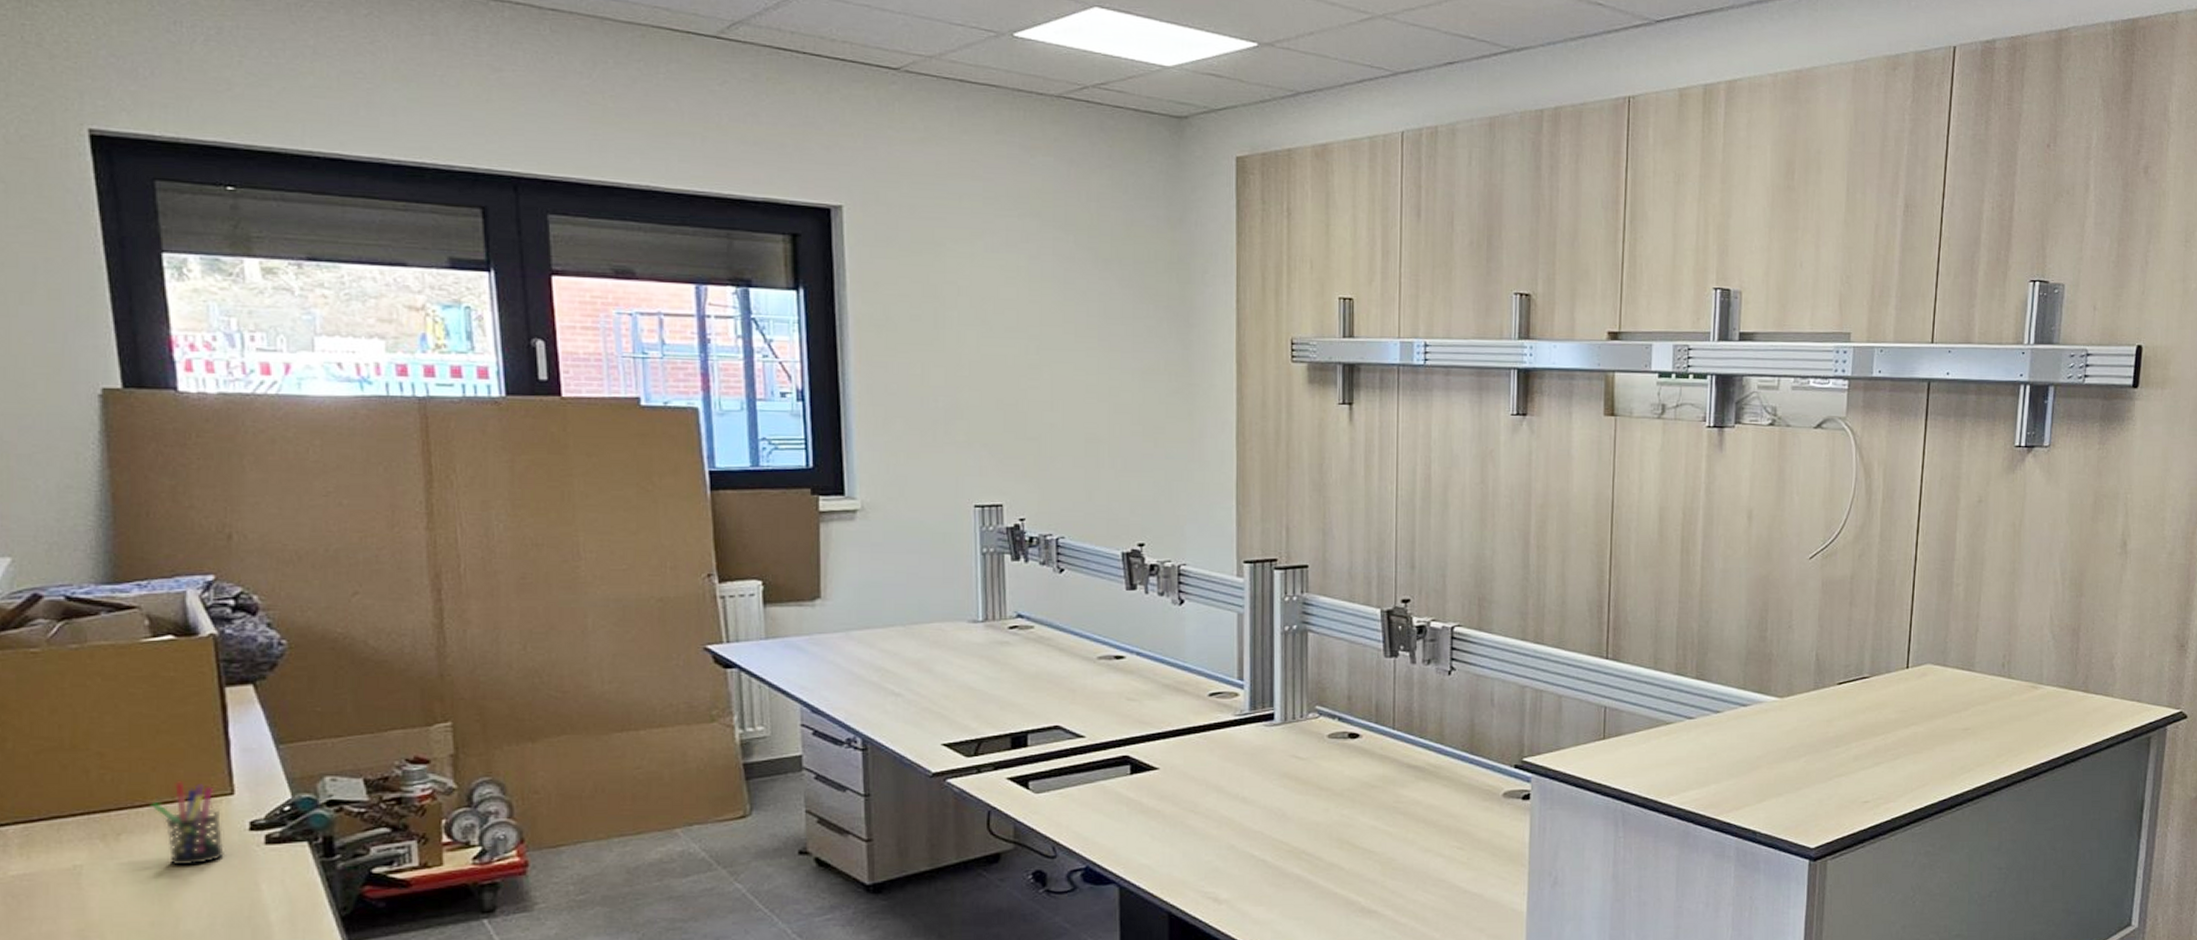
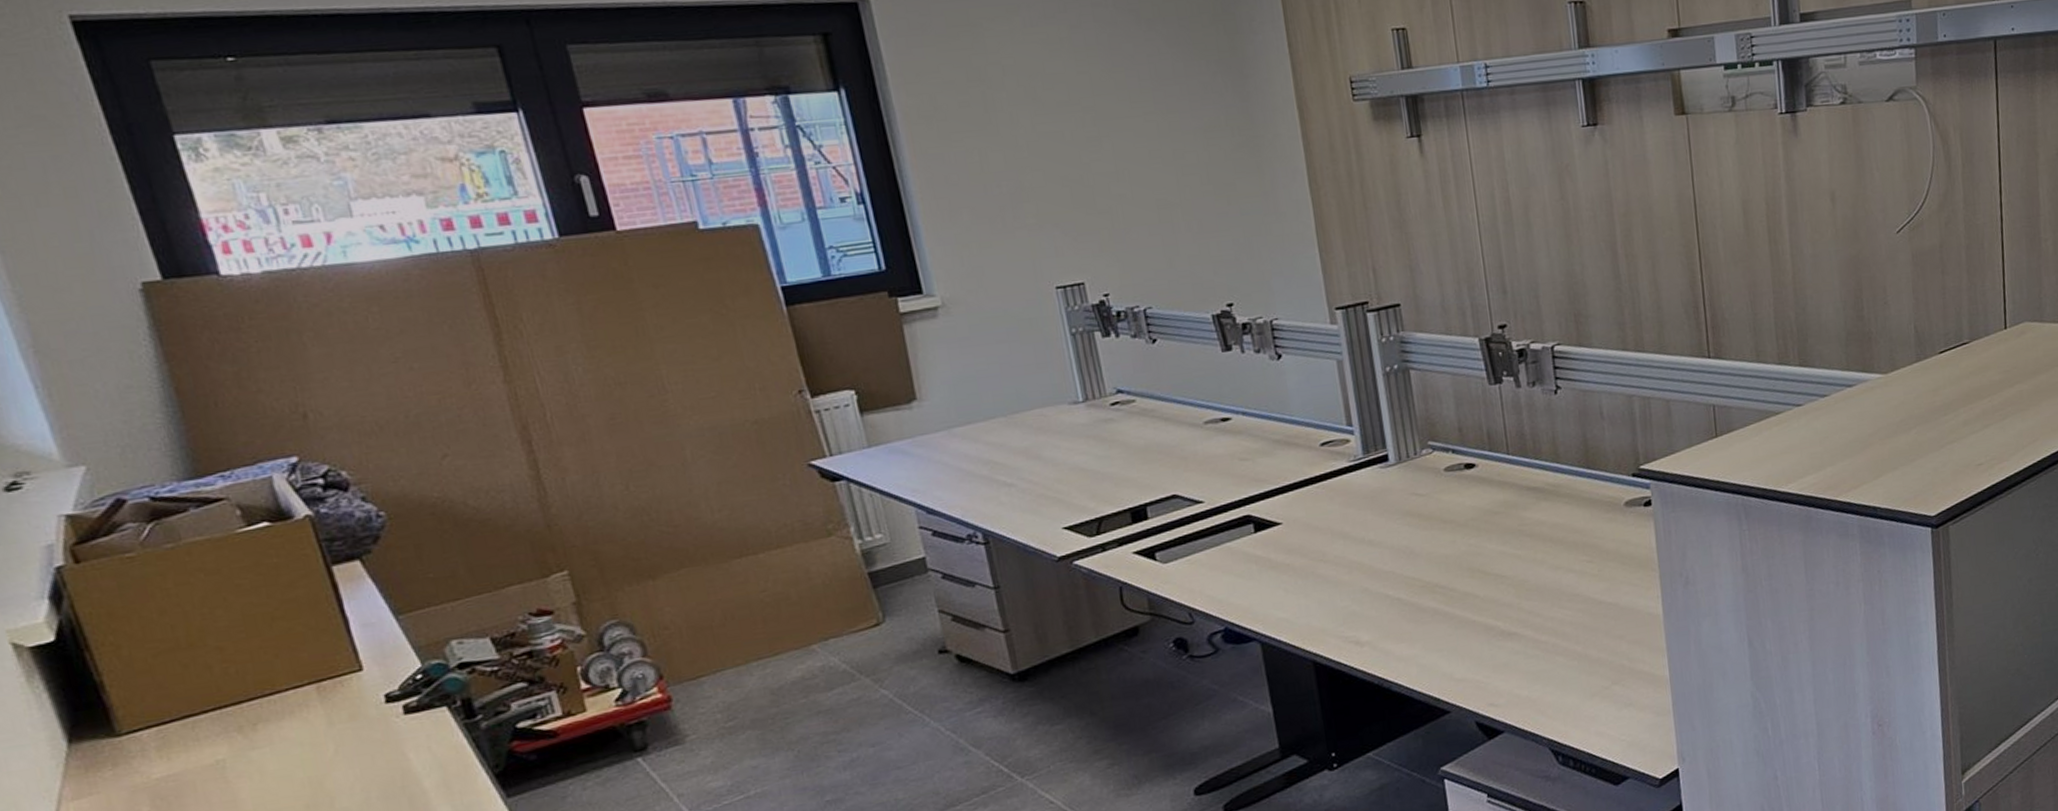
pen holder: present [150,781,224,866] -> none [281,664,366,747]

